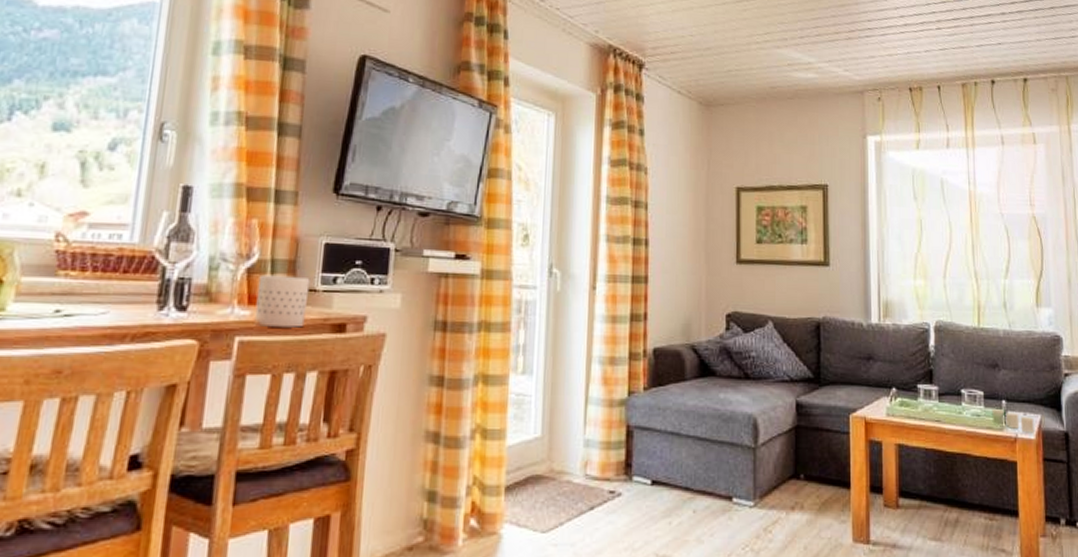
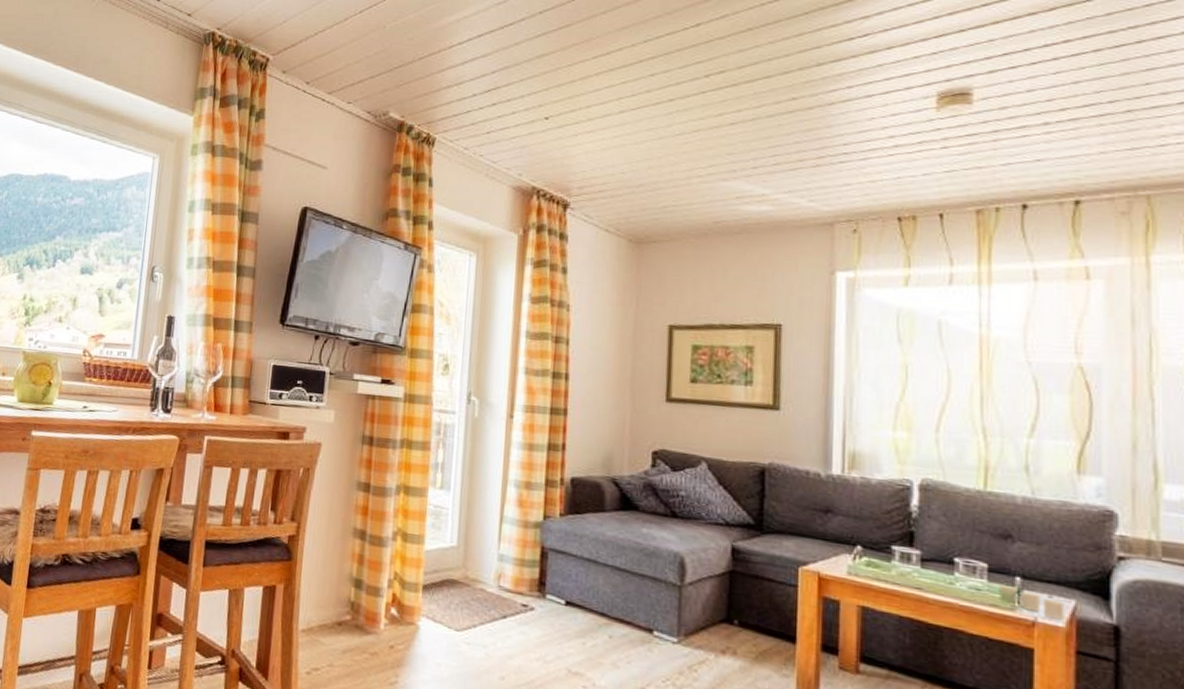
mug: present [254,274,311,328] -> none [219,388,262,433]

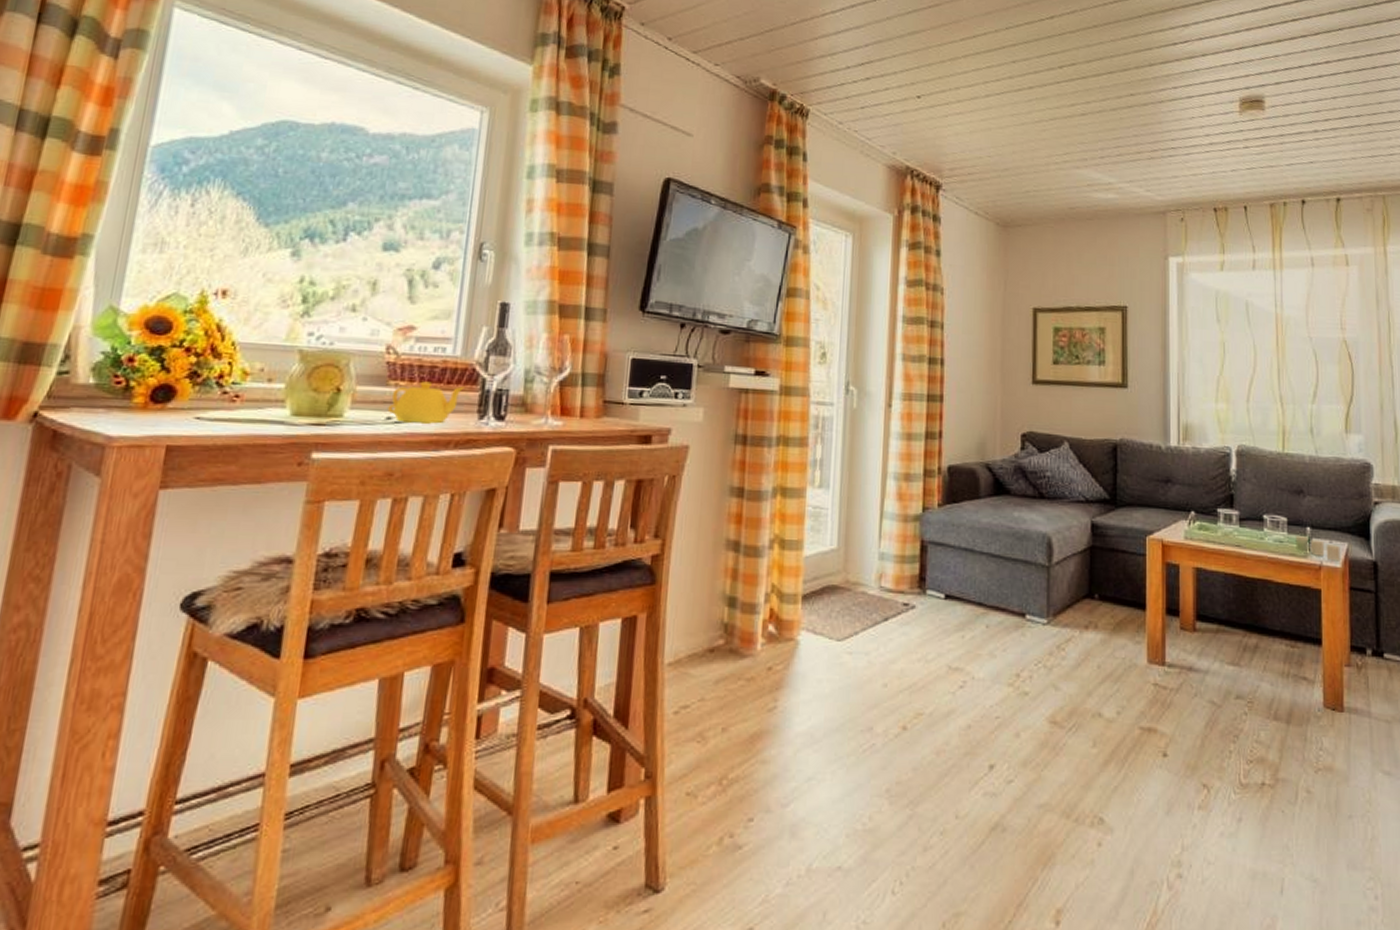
teapot: none [84,379,140,414] -> present [388,381,465,425]

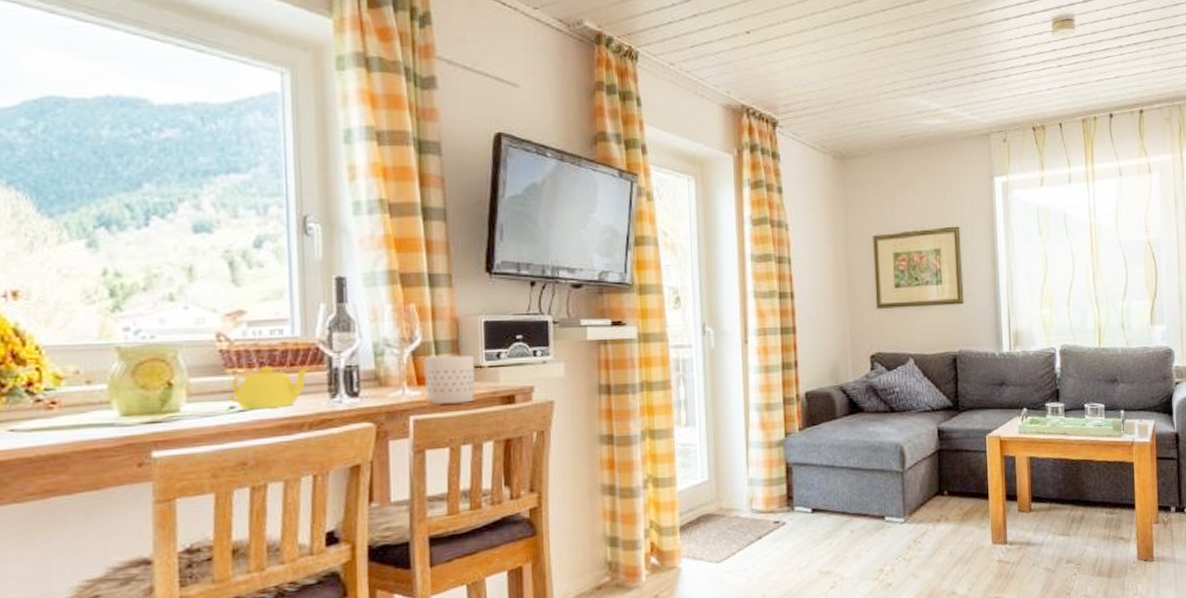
mug: none [566,387,618,438] -> present [424,354,475,405]

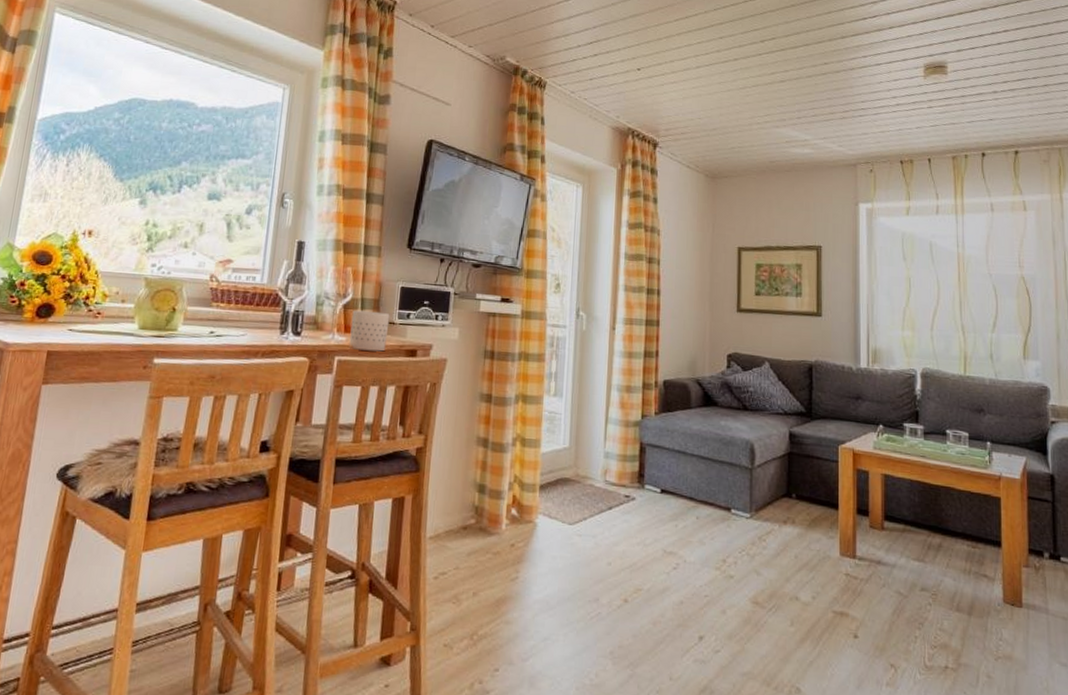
teapot: present [229,366,310,410] -> none [211,303,270,339]
candle: present [1111,418,1149,437] -> none [976,449,1019,473]

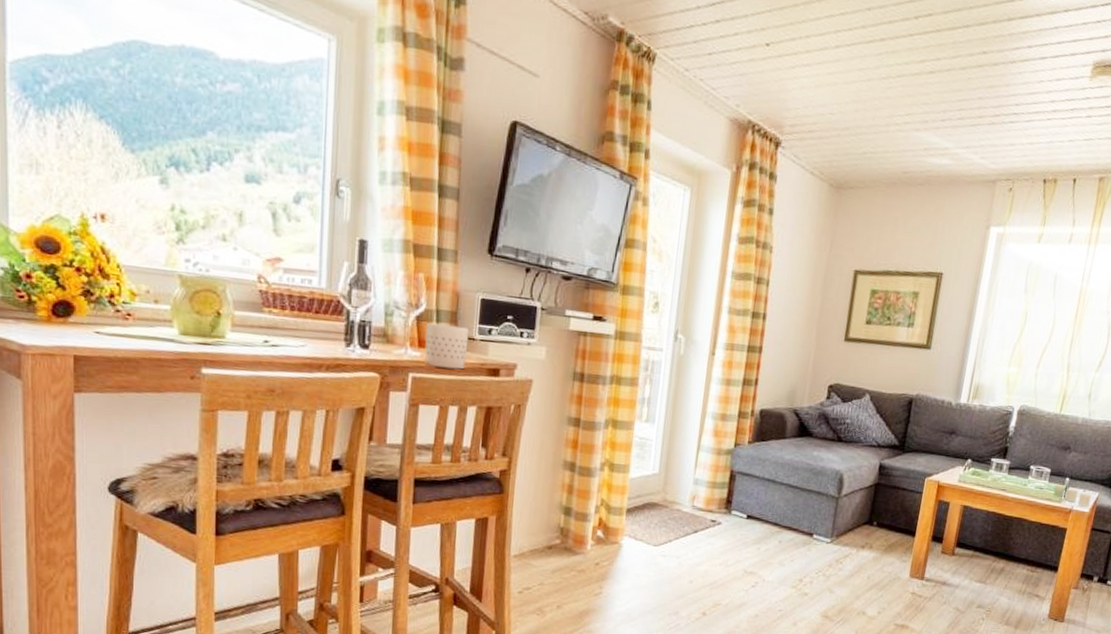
candle: none [976,449,1019,473] -> present [1053,484,1092,507]

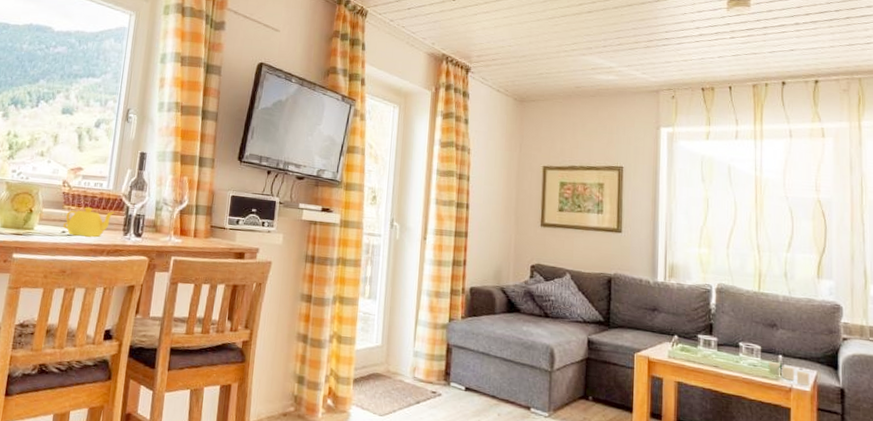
teapot: none [264,309,331,350] -> present [63,207,115,238]
mug: present [424,322,470,370] -> none [184,215,221,254]

